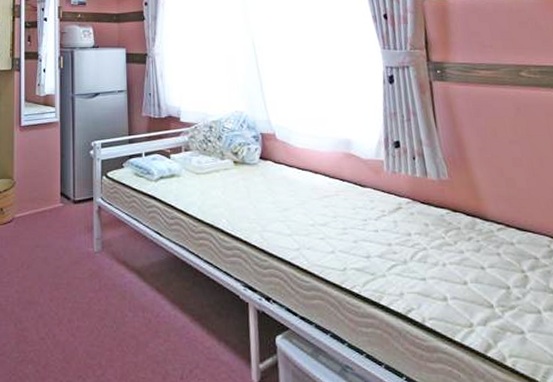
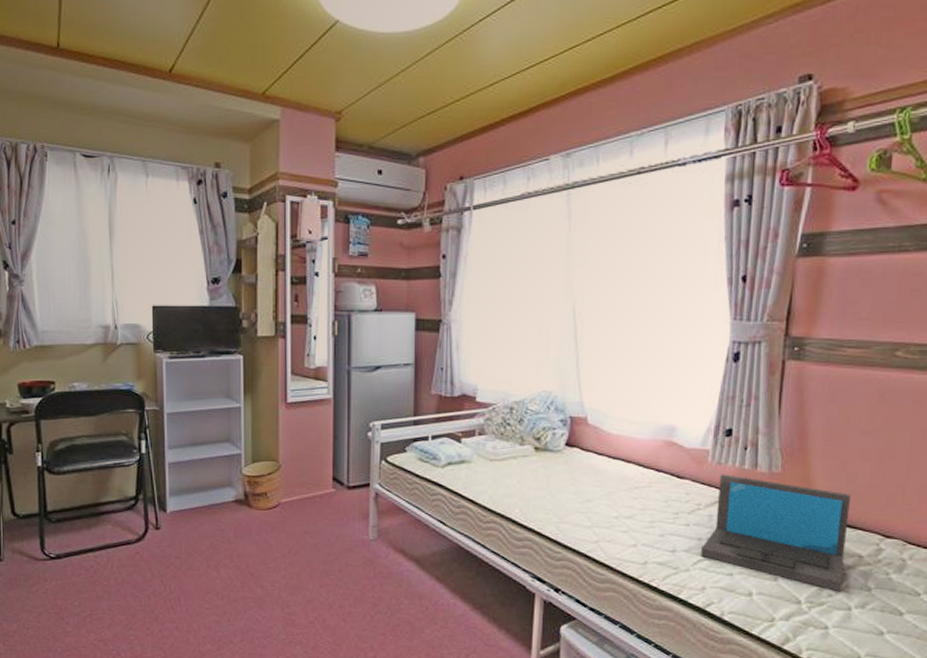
laptop: none [392,182,528,294] -> present [701,474,851,591]

